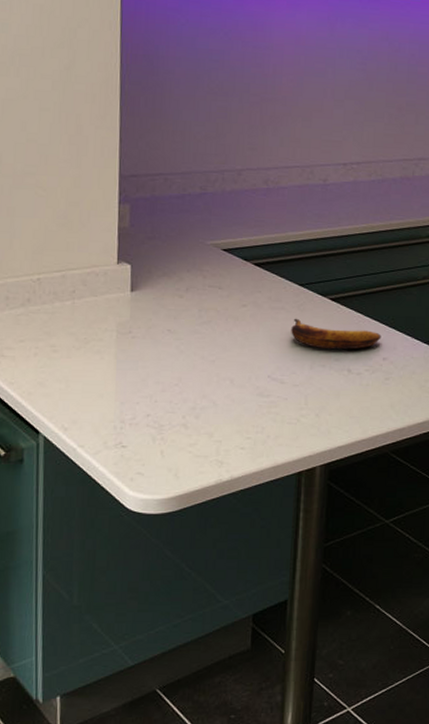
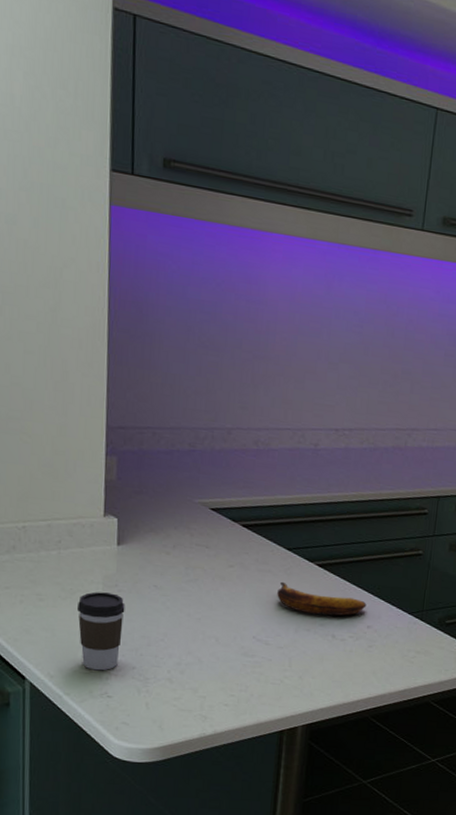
coffee cup: none [92,340,139,420] -> present [77,592,125,671]

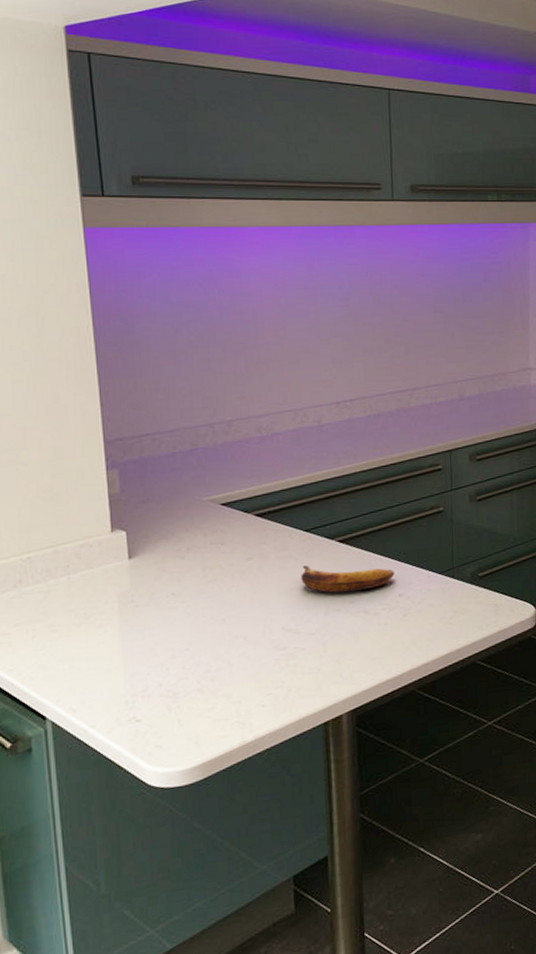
coffee cup: present [77,592,125,671] -> none [94,610,145,696]

